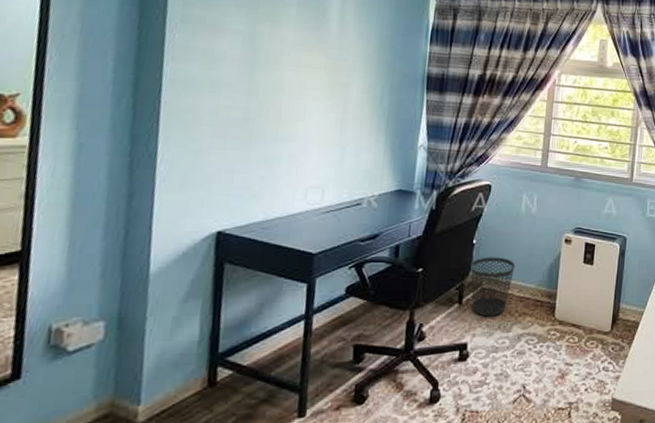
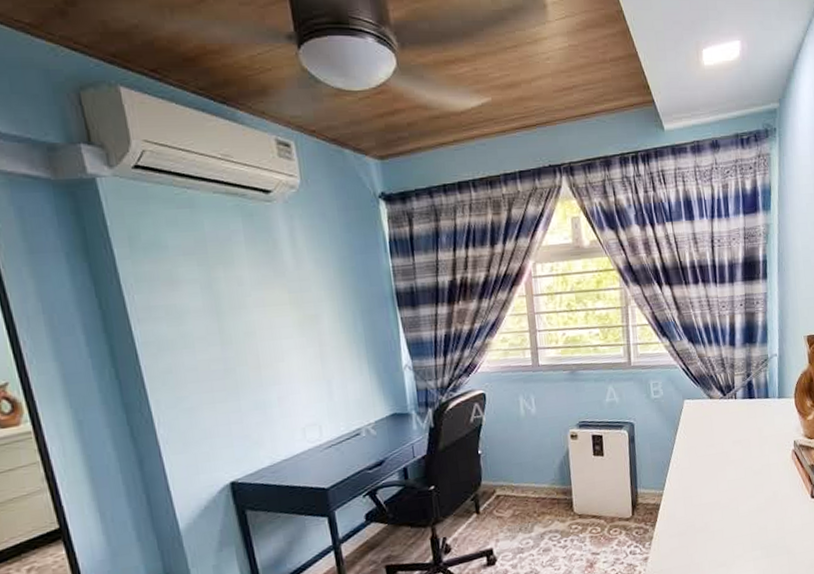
wastebasket: present [469,257,516,317] -> none [480,463,526,522]

